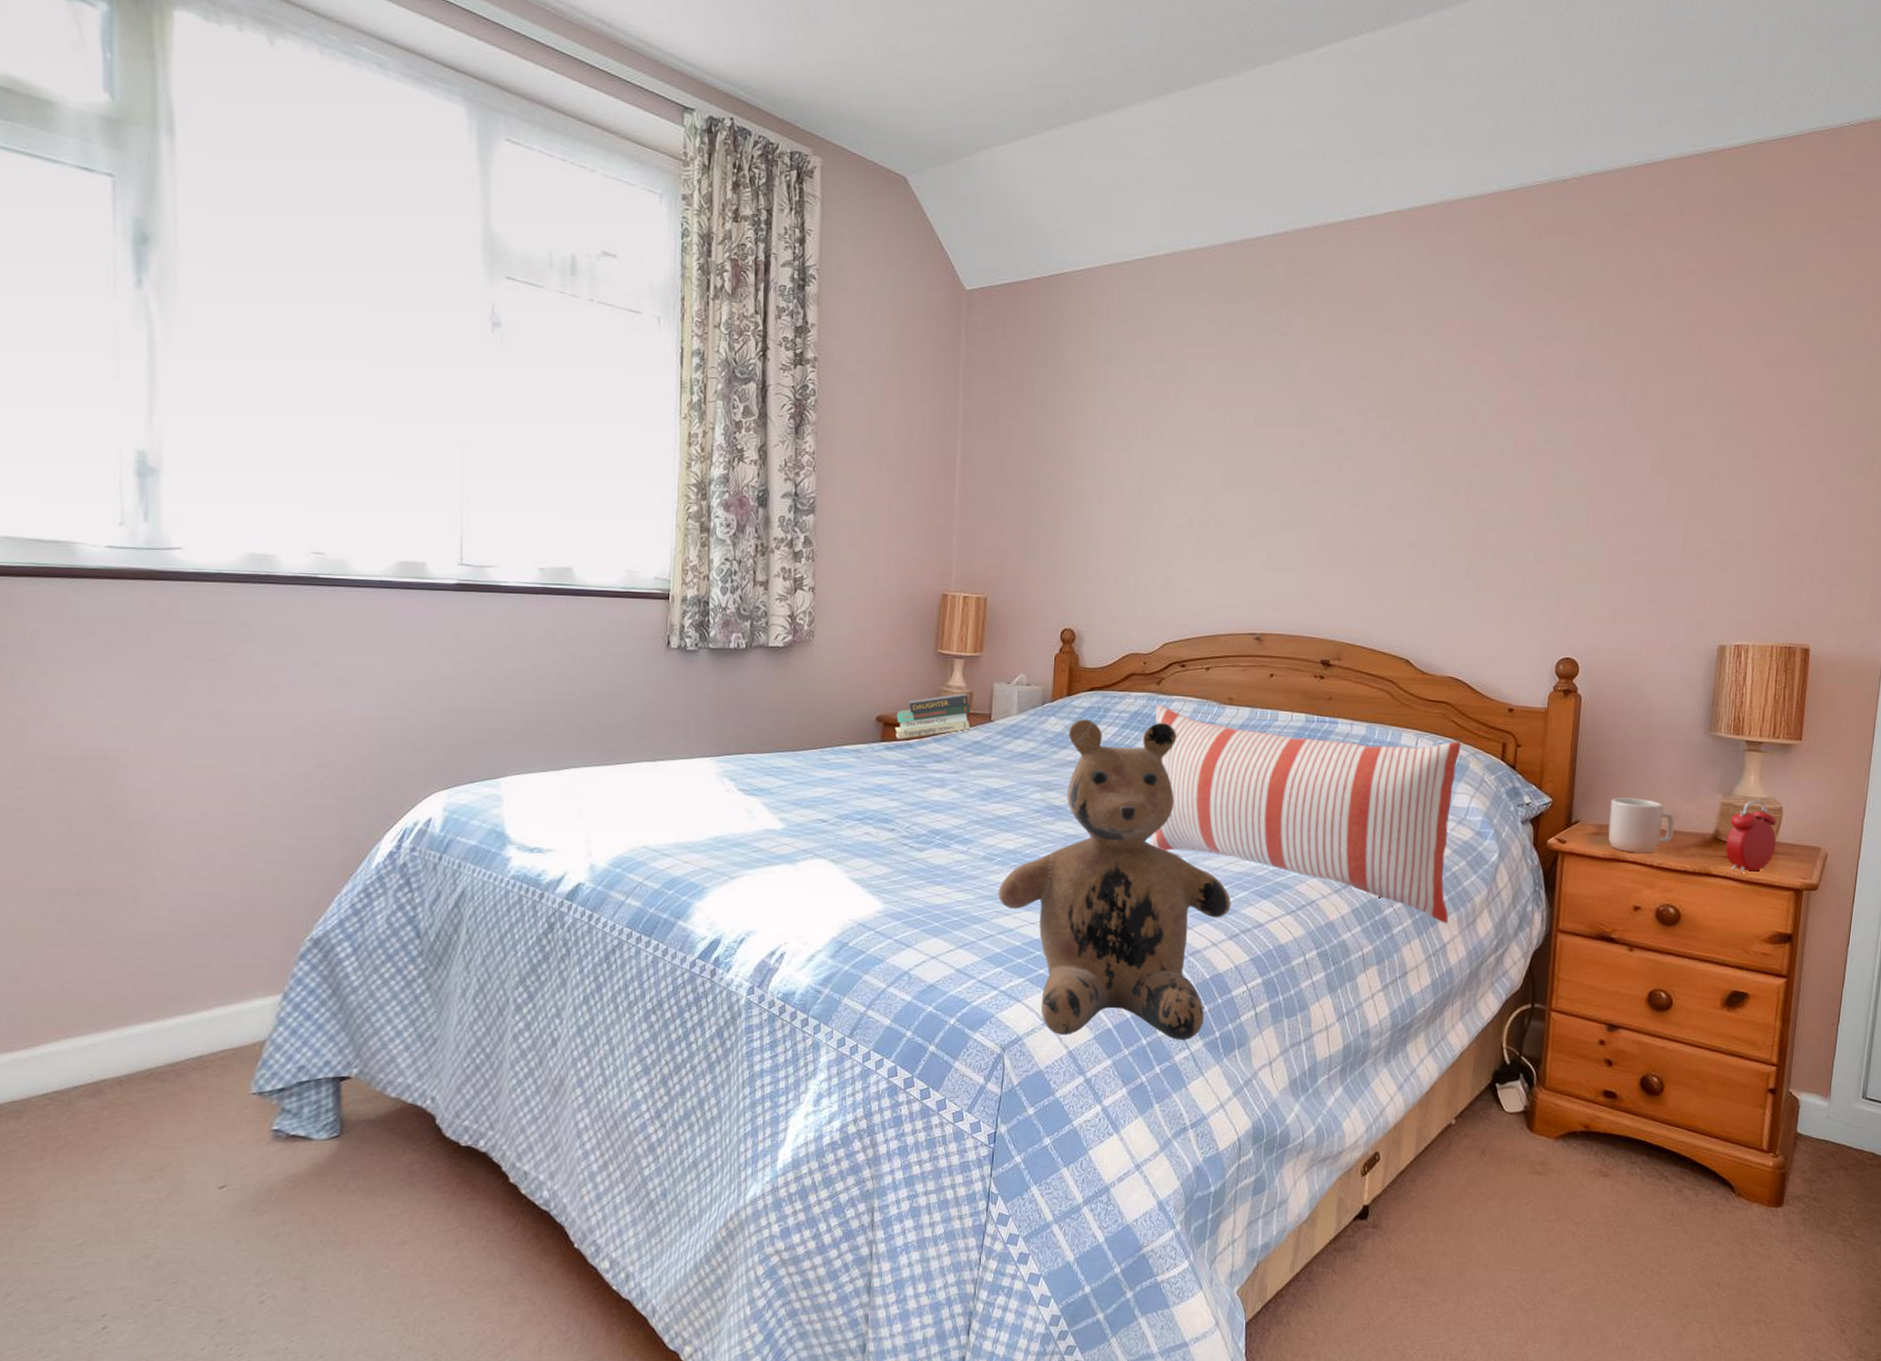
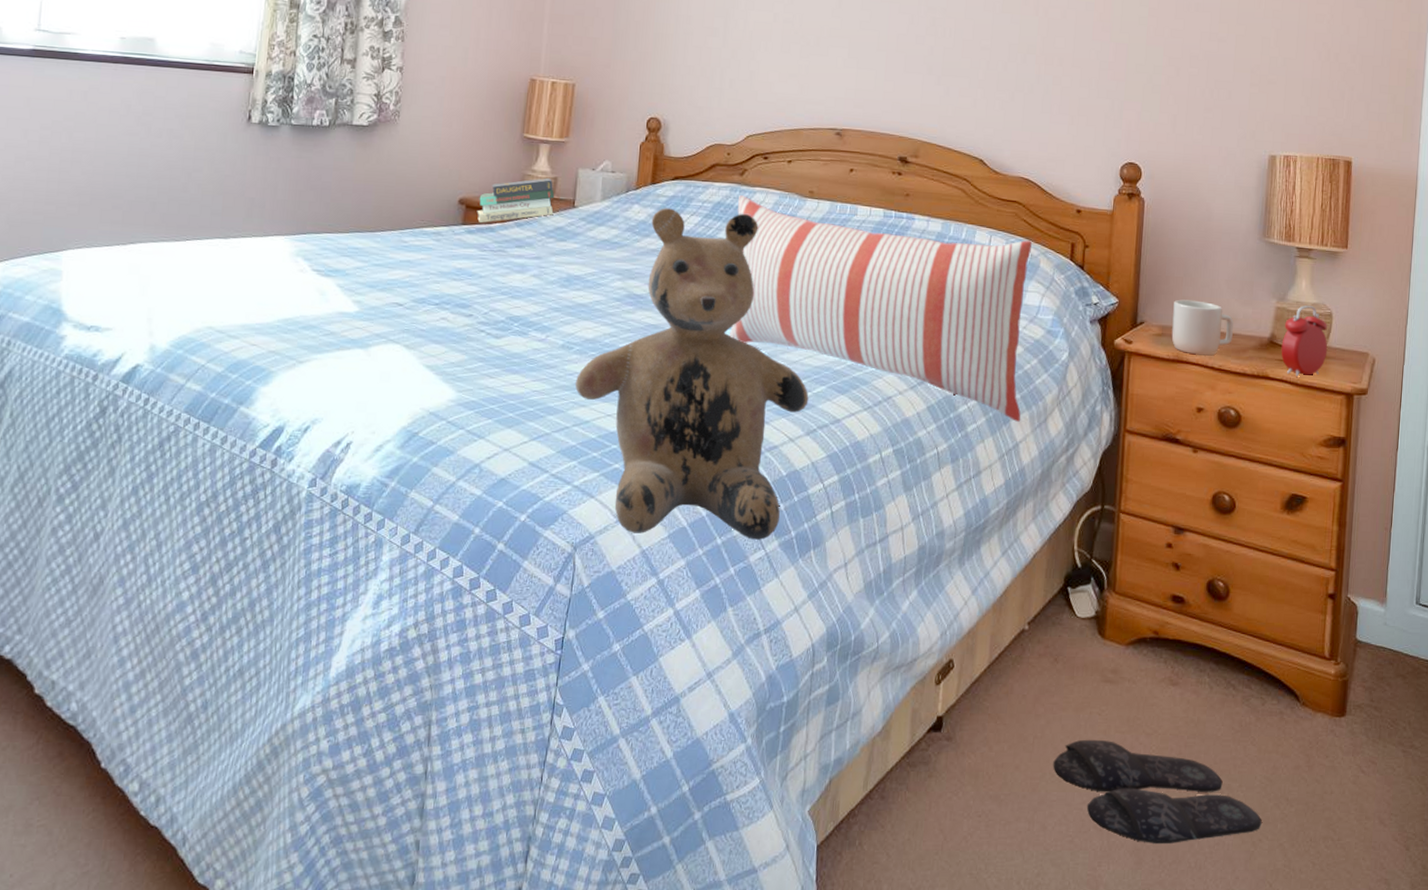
slippers: none [1479,1227,1692,1325] -> present [1053,739,1262,843]

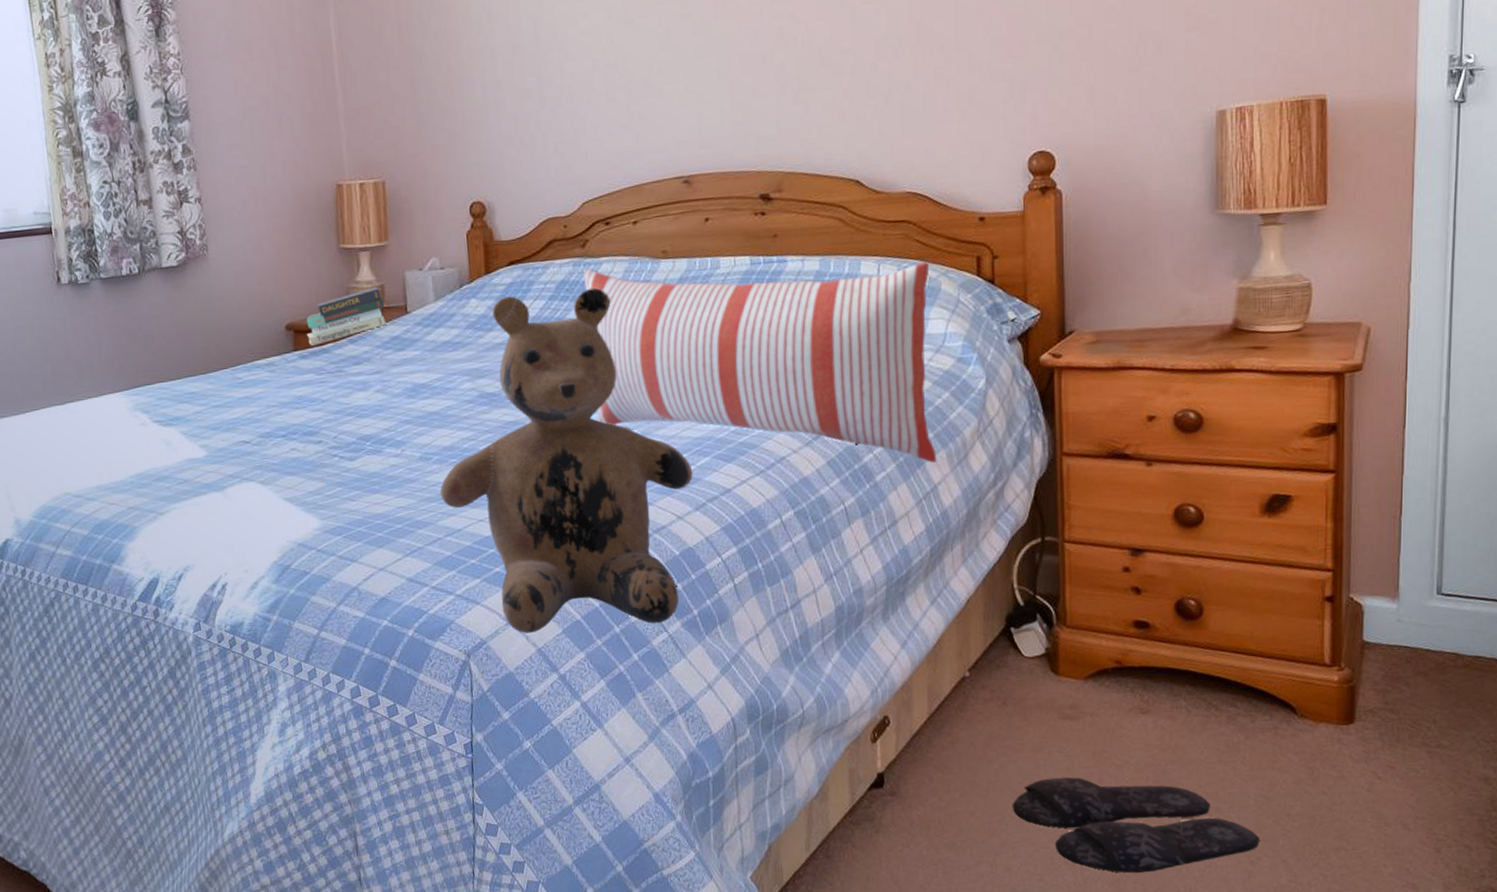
mug: present [1171,299,1234,356] -> none [1109,296,1185,358]
alarm clock: present [1281,305,1328,377] -> none [1248,279,1308,364]

